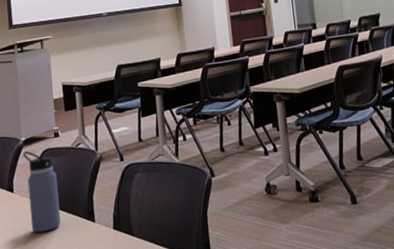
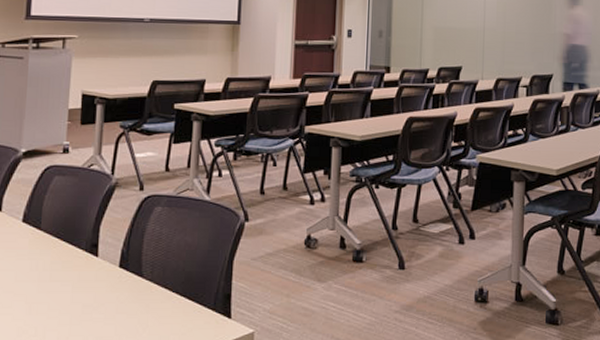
water bottle: present [23,151,61,233] -> none [18,165,59,262]

